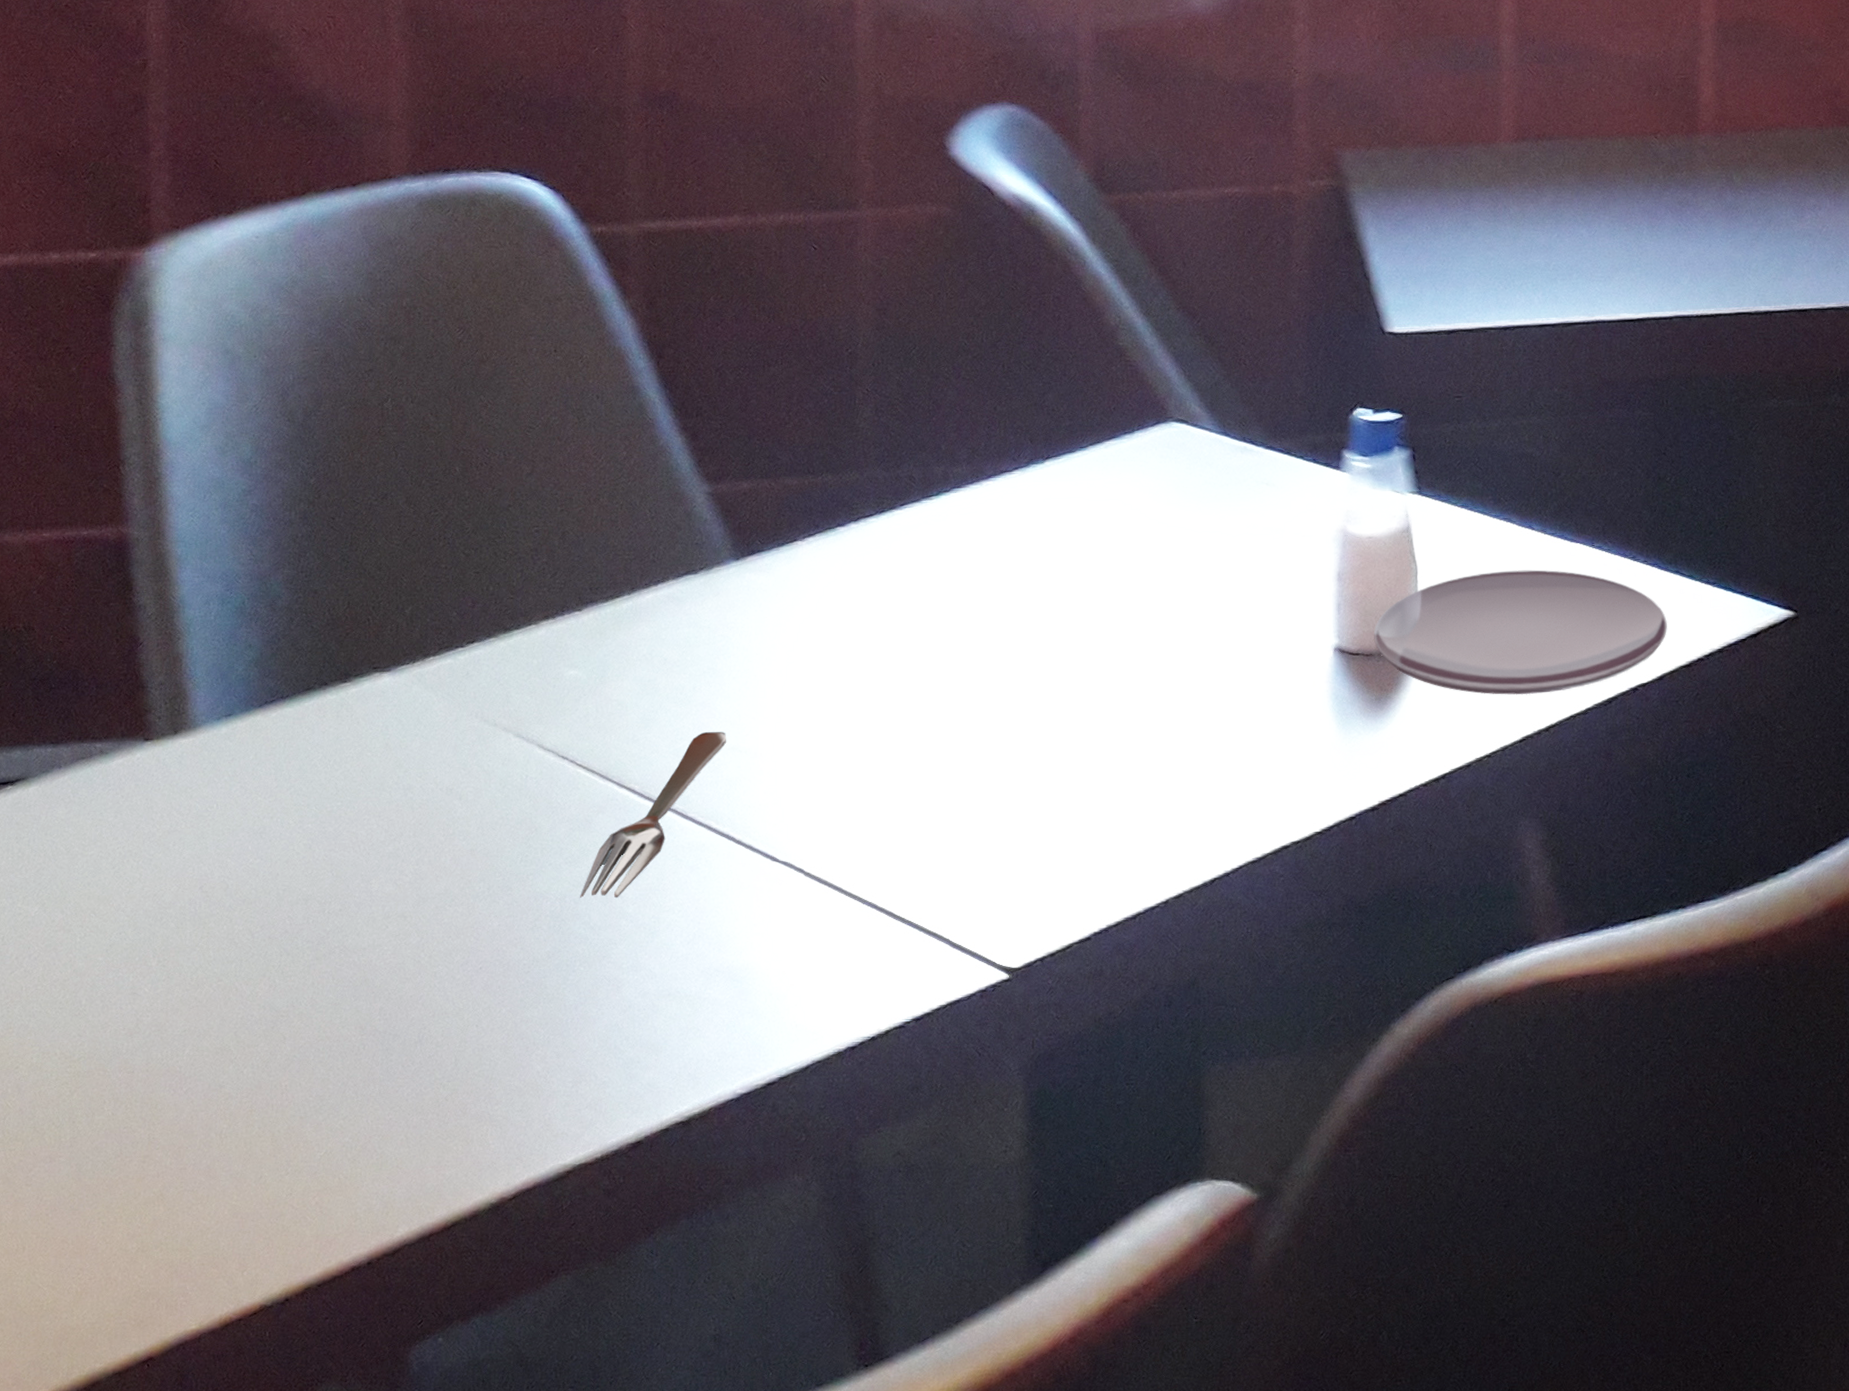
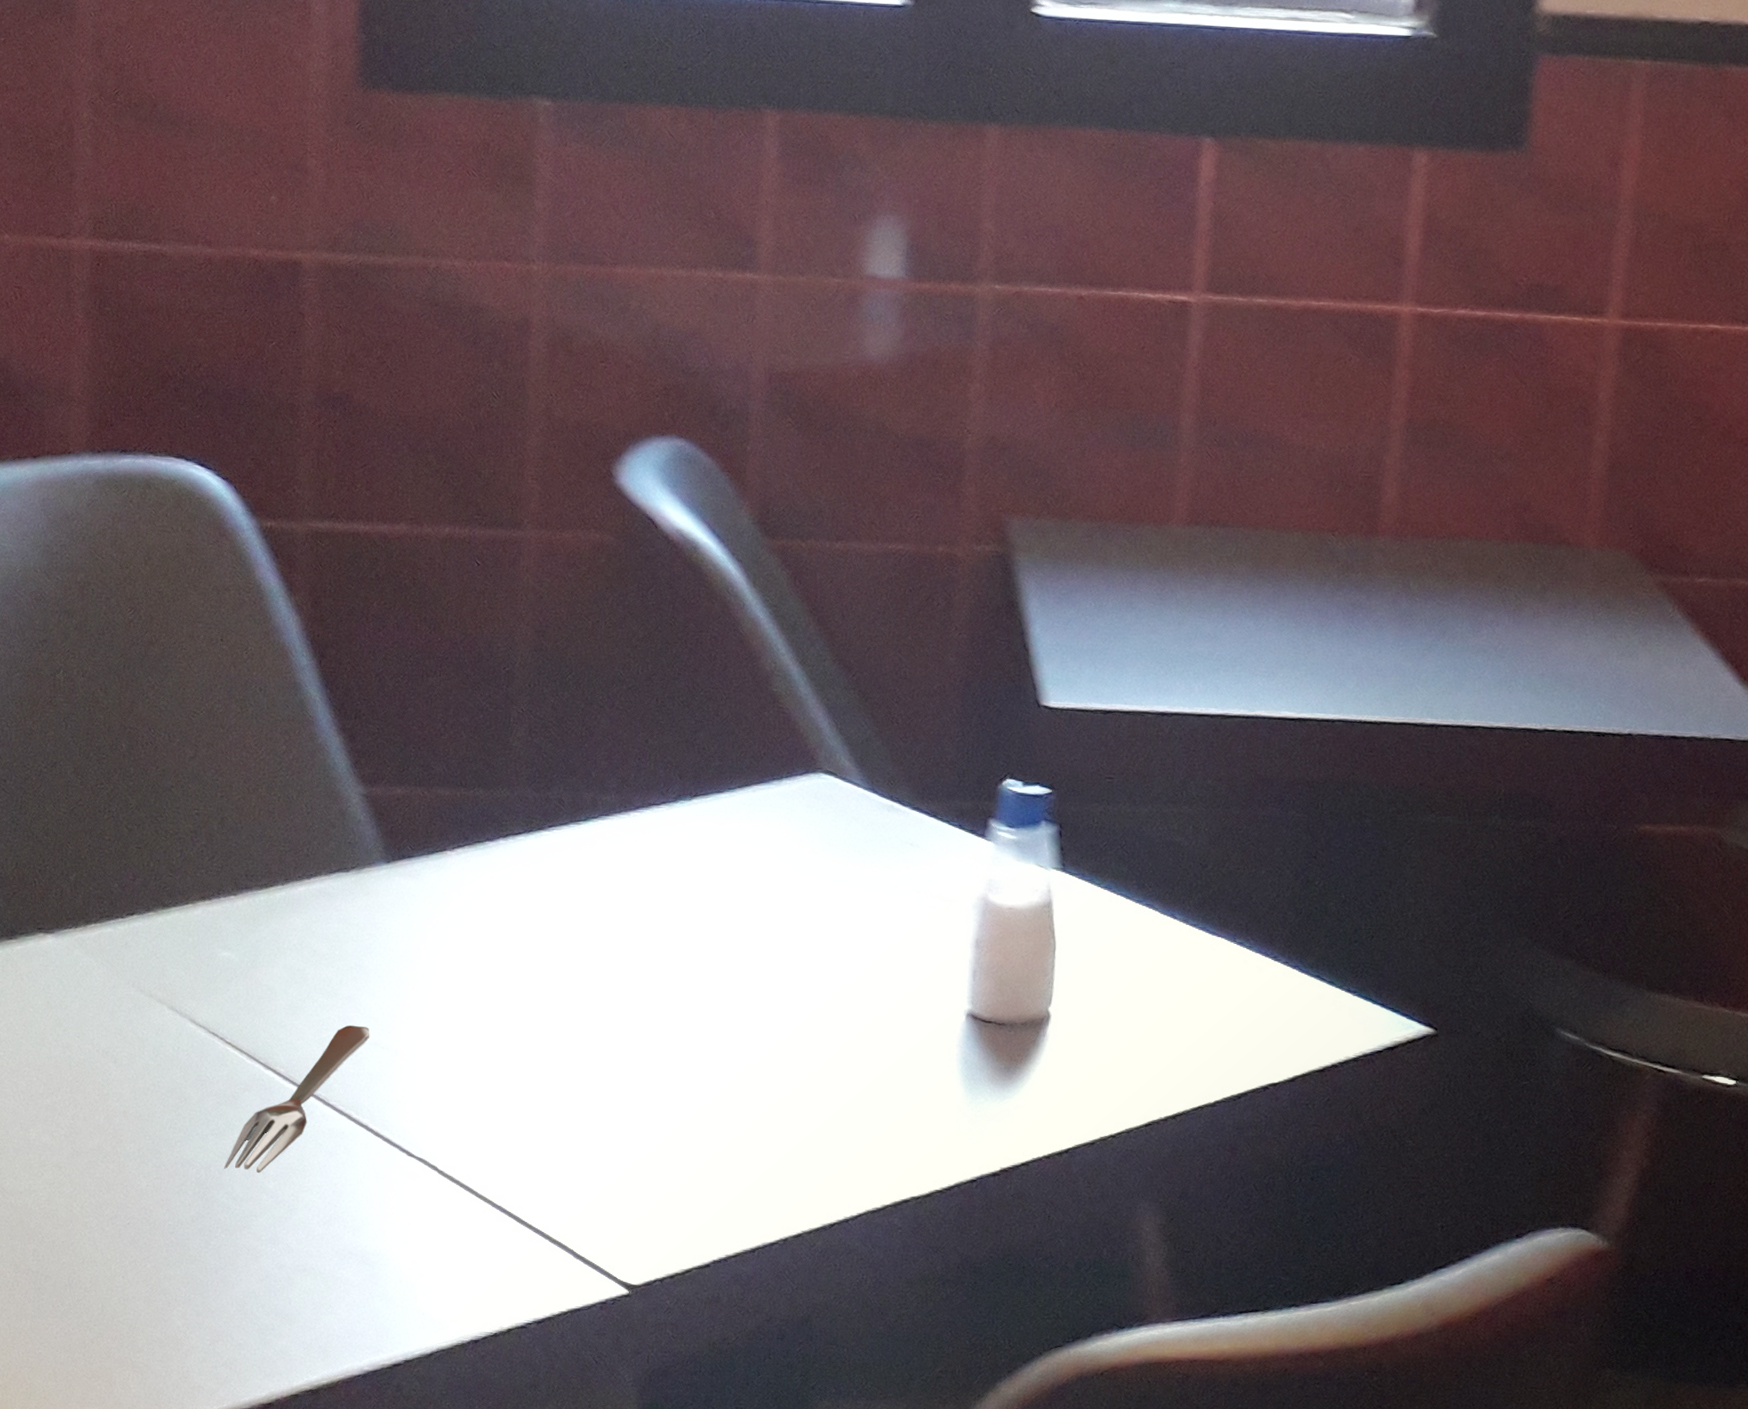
plate: present [1374,569,1667,695] -> none [1007,956,1304,1081]

